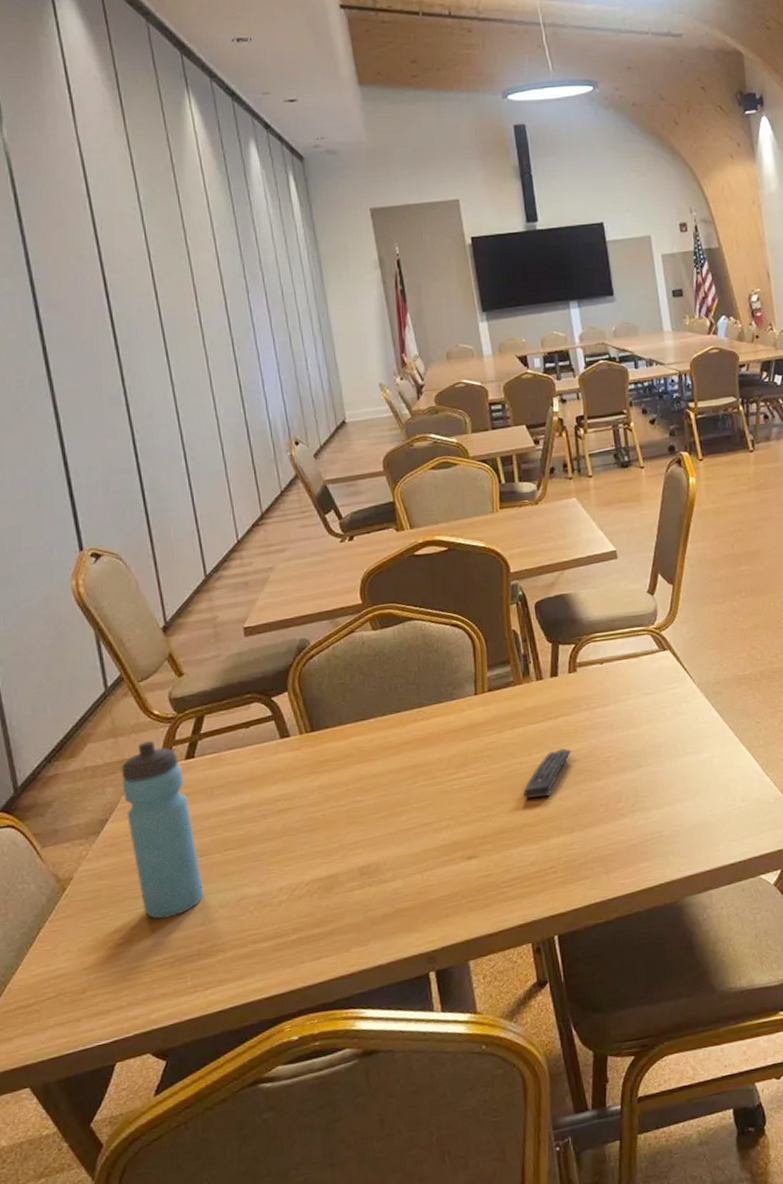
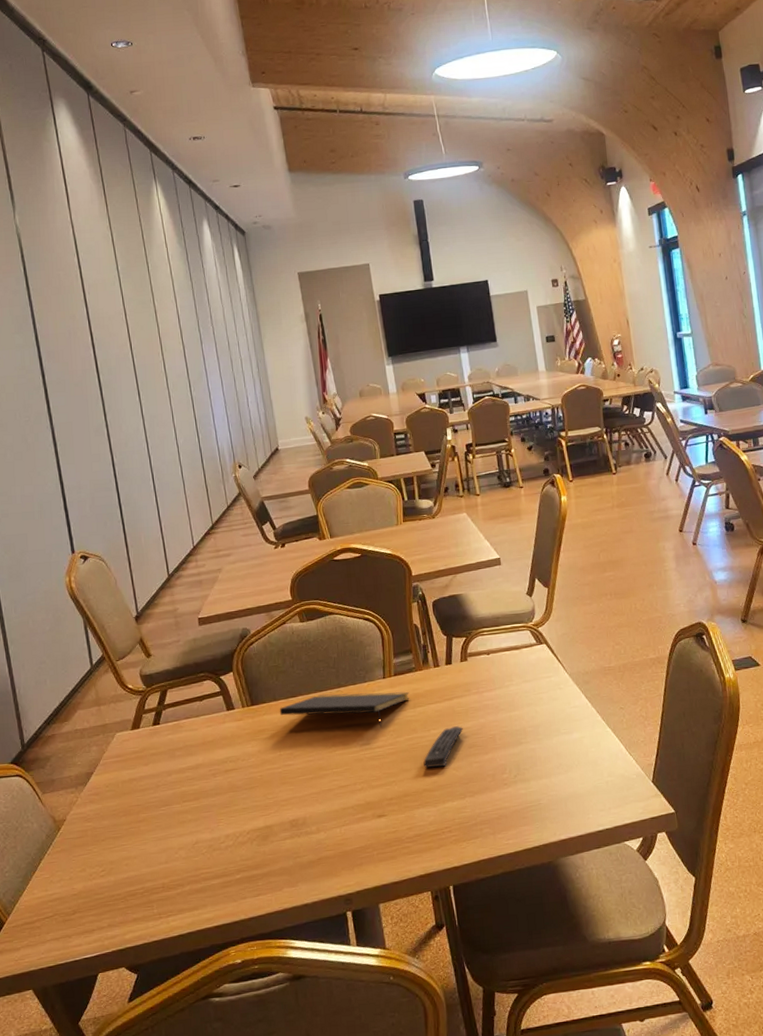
water bottle: present [120,741,204,919] -> none [102,710,167,857]
notepad: none [346,710,507,752] -> present [279,692,410,727]

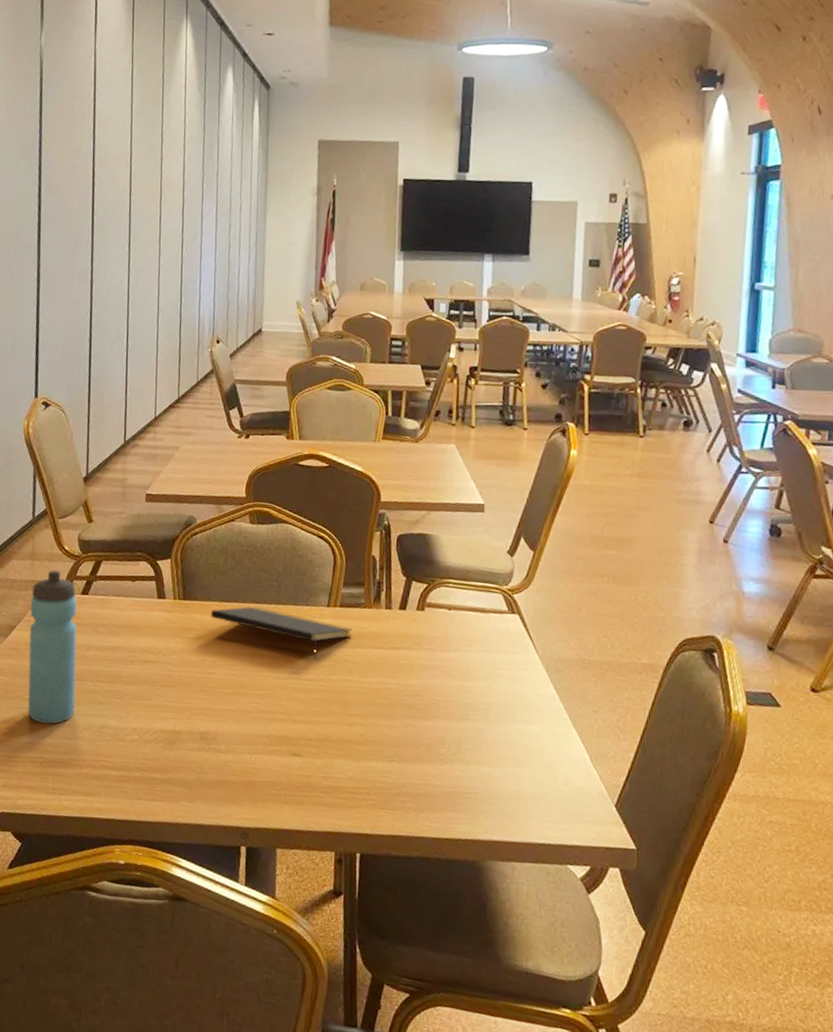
water bottle: none [102,710,167,857] -> present [28,570,77,724]
remote control: present [423,726,463,768] -> none [353,679,405,721]

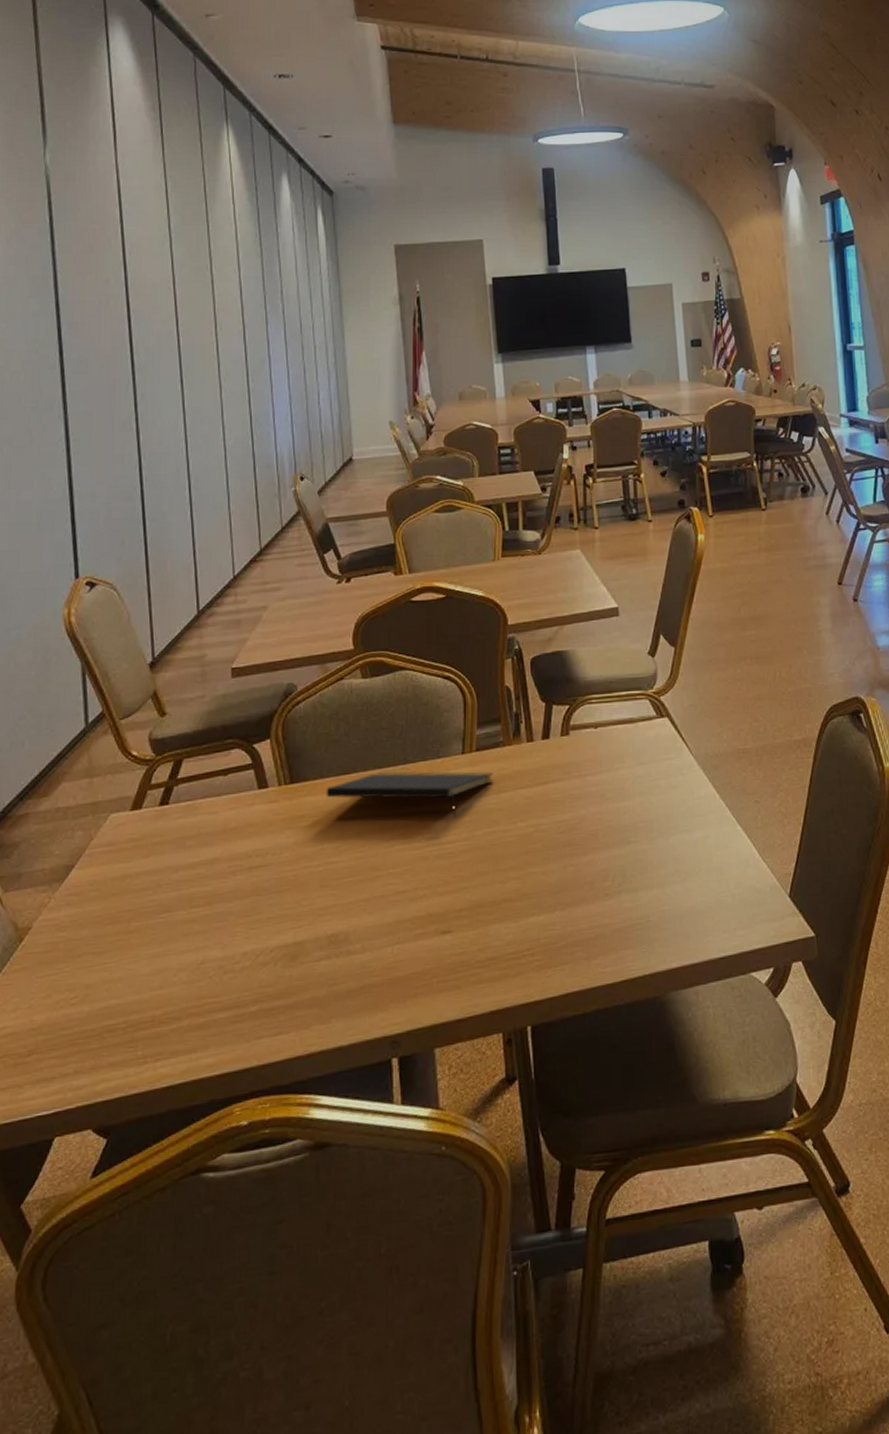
water bottle: present [28,570,77,724] -> none [92,784,164,979]

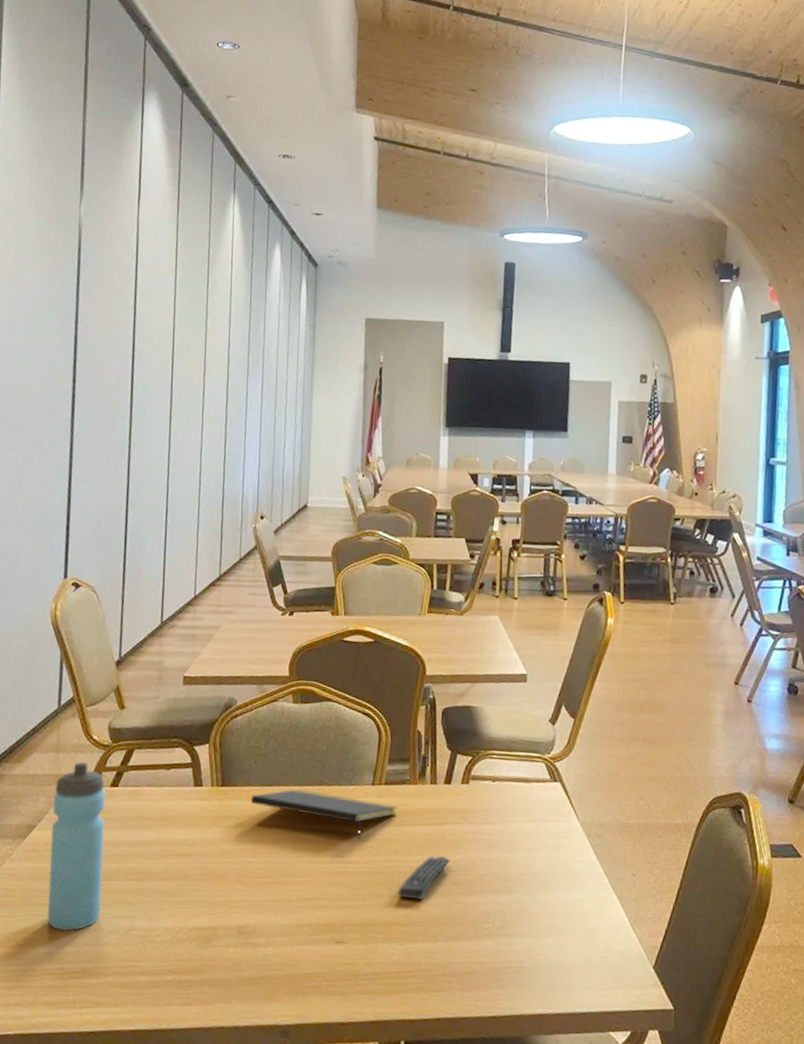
water bottle: none [92,784,164,979] -> present [47,762,106,931]
remote control: none [505,818,558,871] -> present [398,856,450,900]

